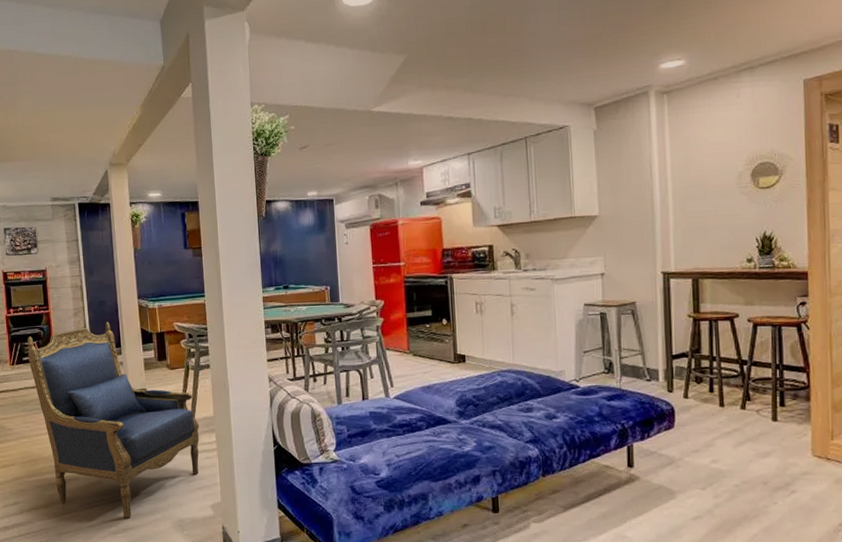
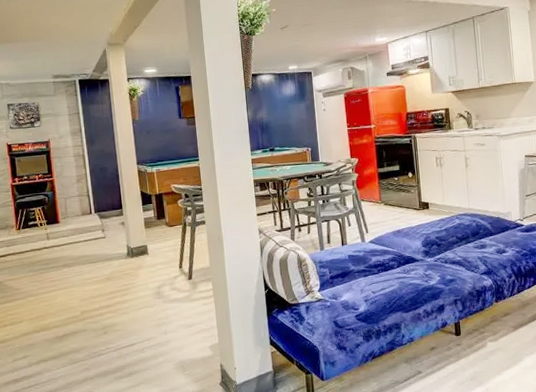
armchair: present [27,321,199,518] -> none [32,186,198,364]

